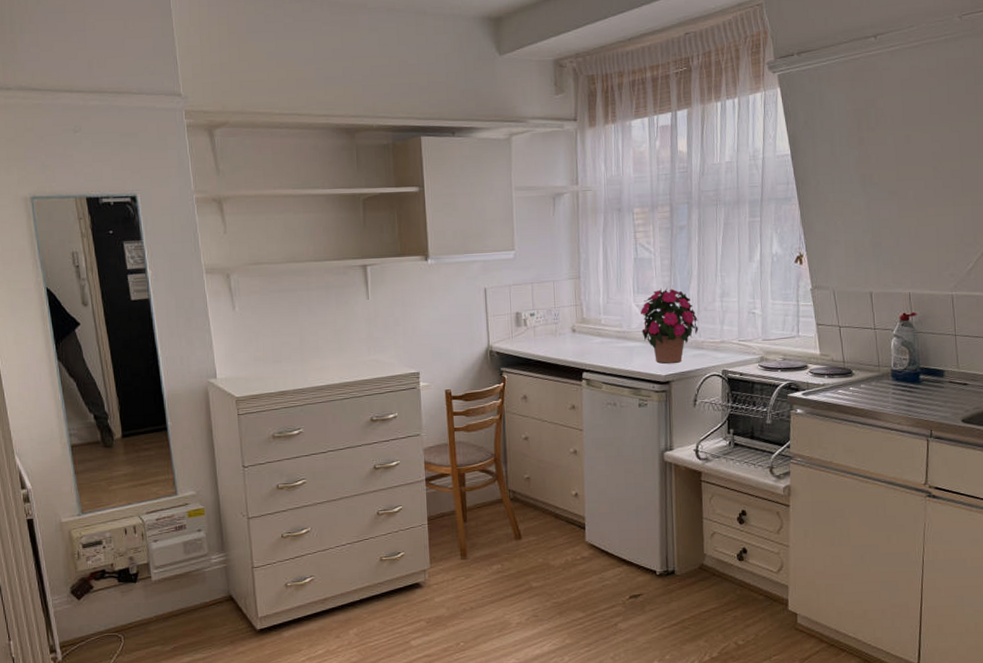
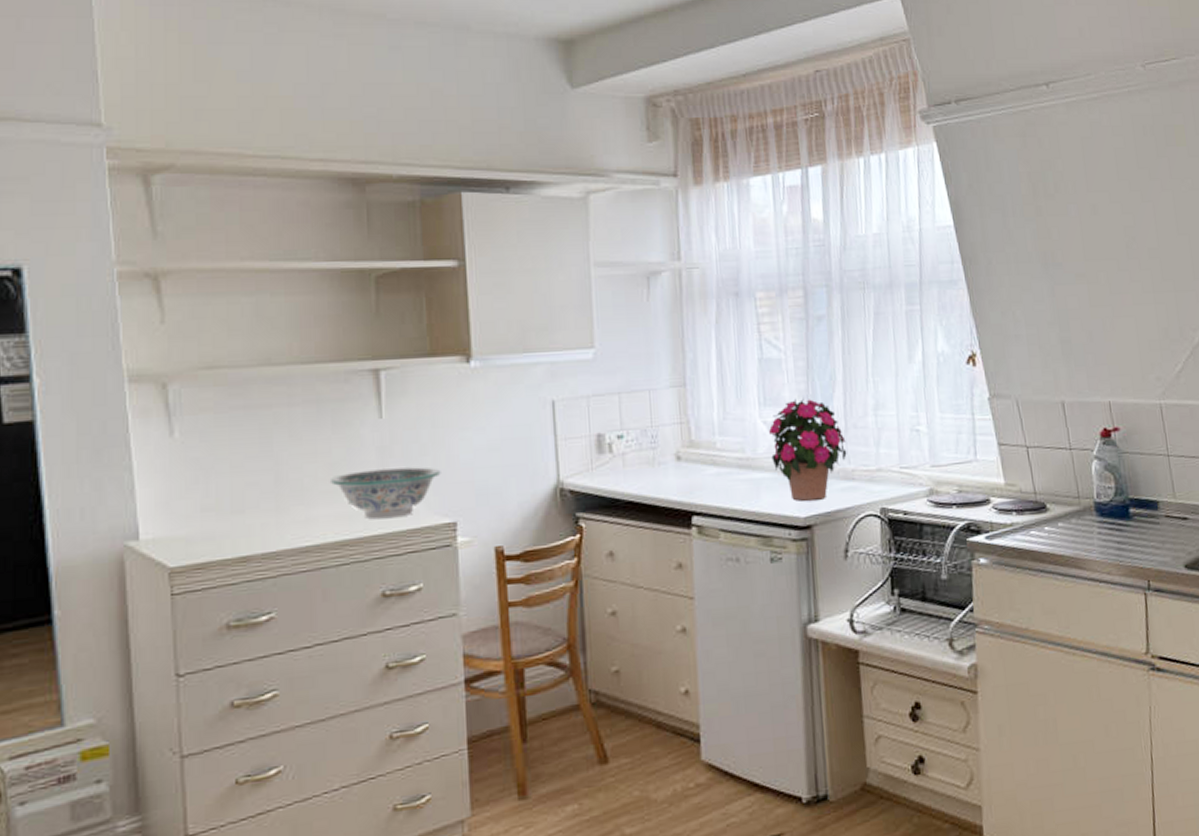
decorative bowl: none [335,333,409,369] -> present [329,467,441,520]

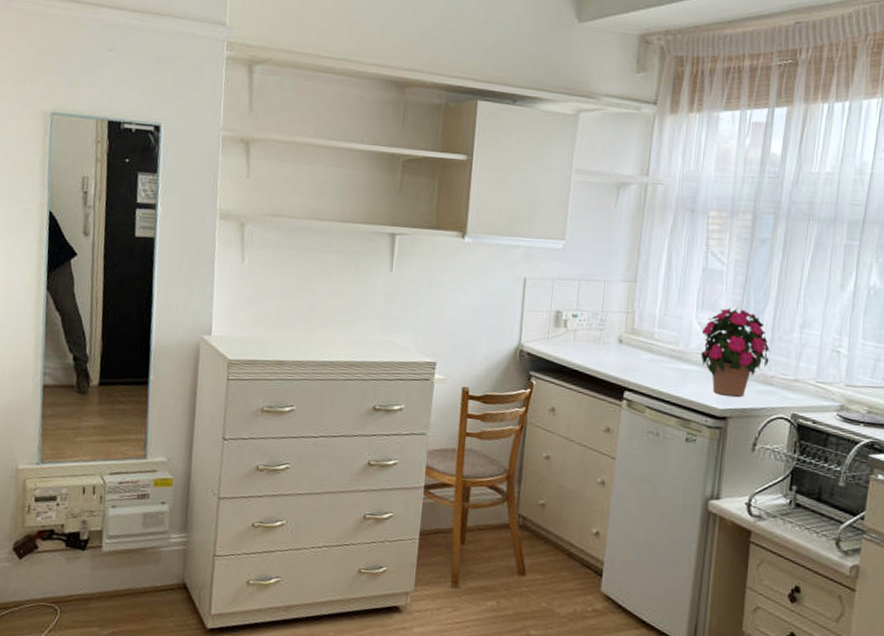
decorative bowl: present [329,467,441,520] -> none [347,310,430,351]

